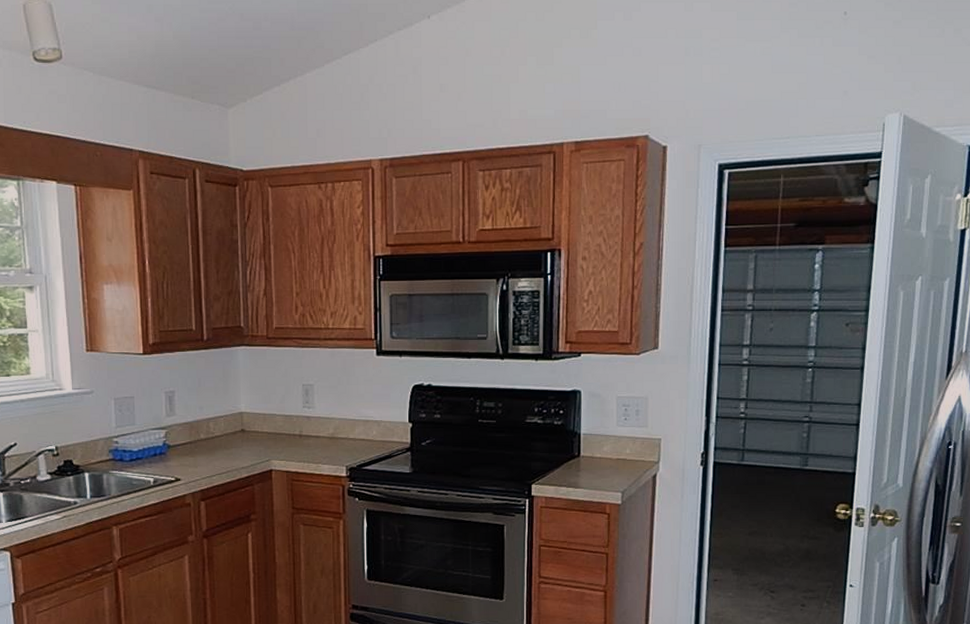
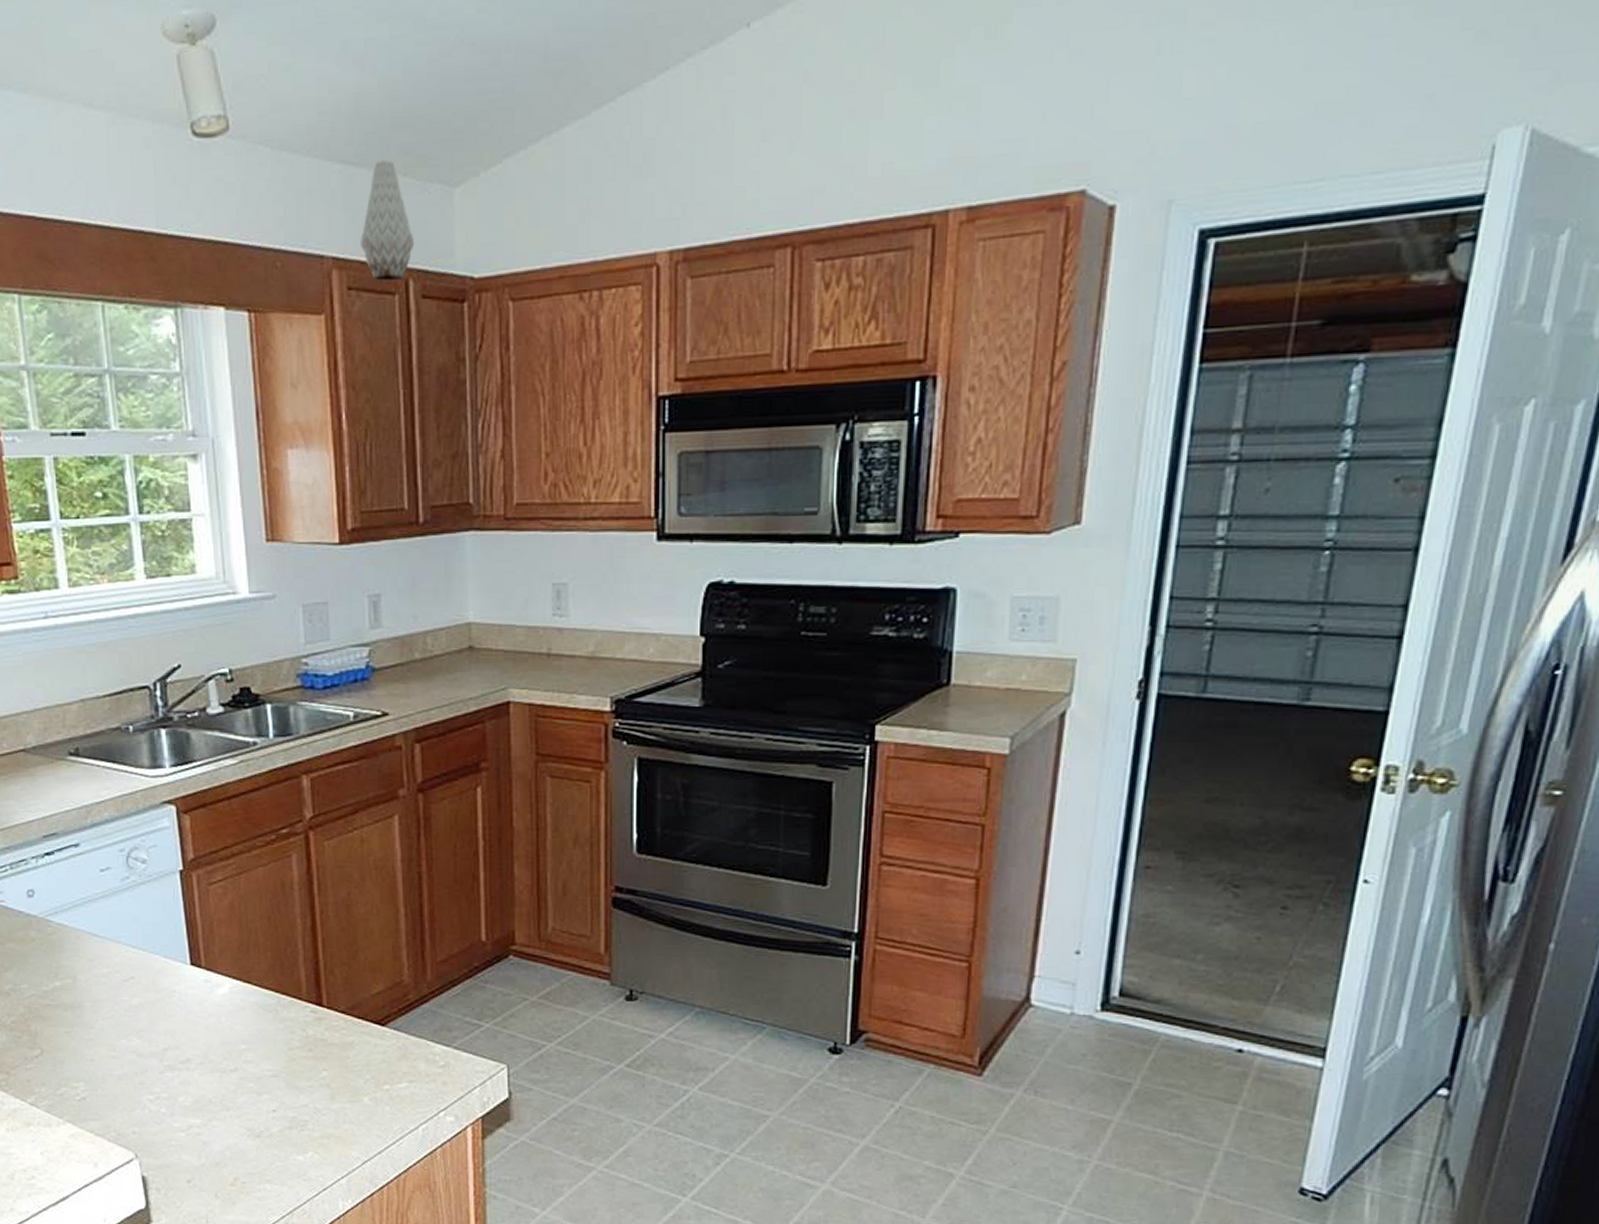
vase: none [160,87,200,170] -> present [360,160,415,282]

